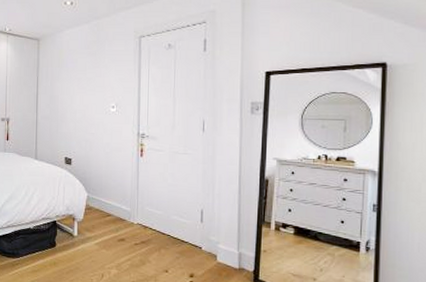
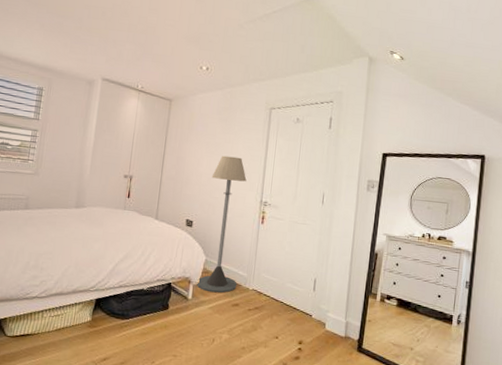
floor lamp: none [81,90,121,229] -> present [197,155,247,294]

